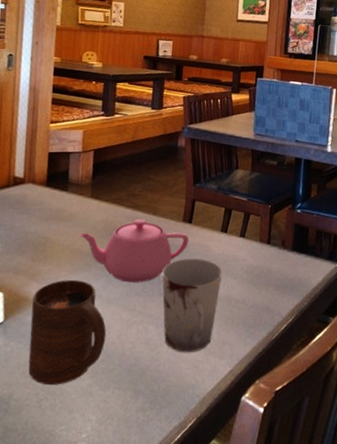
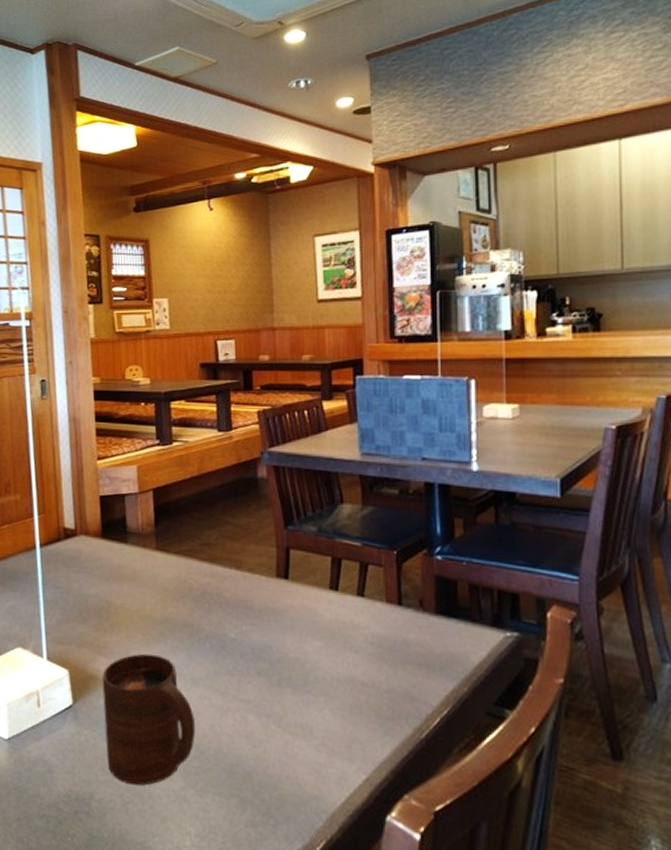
teapot: present [79,218,189,283] -> none [147,575,288,659]
cup: present [162,258,223,353] -> none [257,625,338,753]

